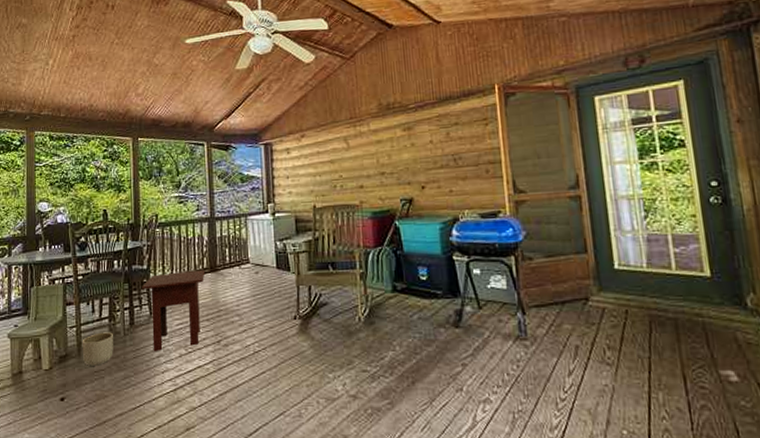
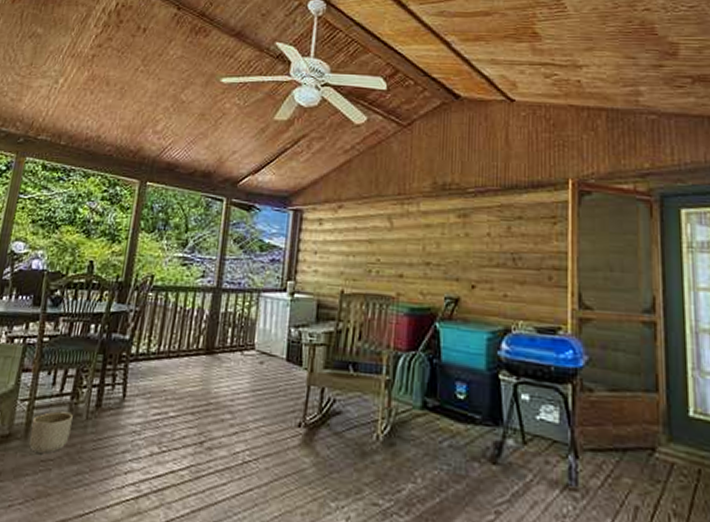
side table: present [141,269,205,352] -> none [117,348,200,446]

